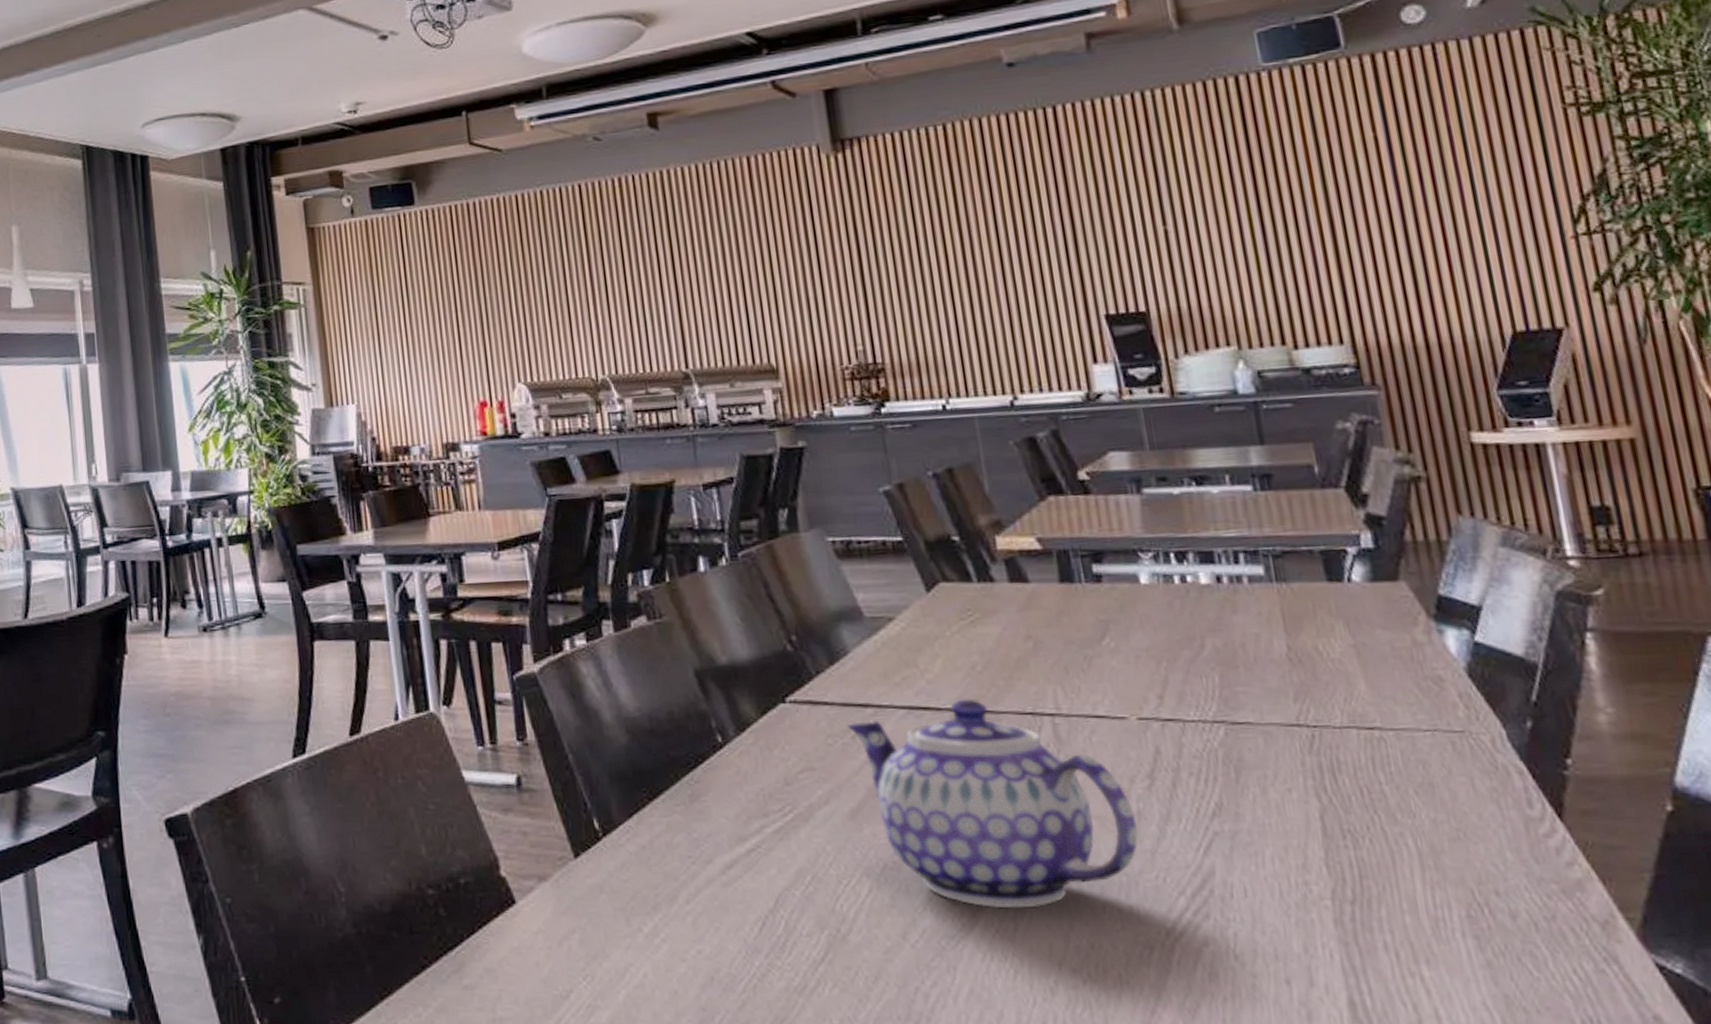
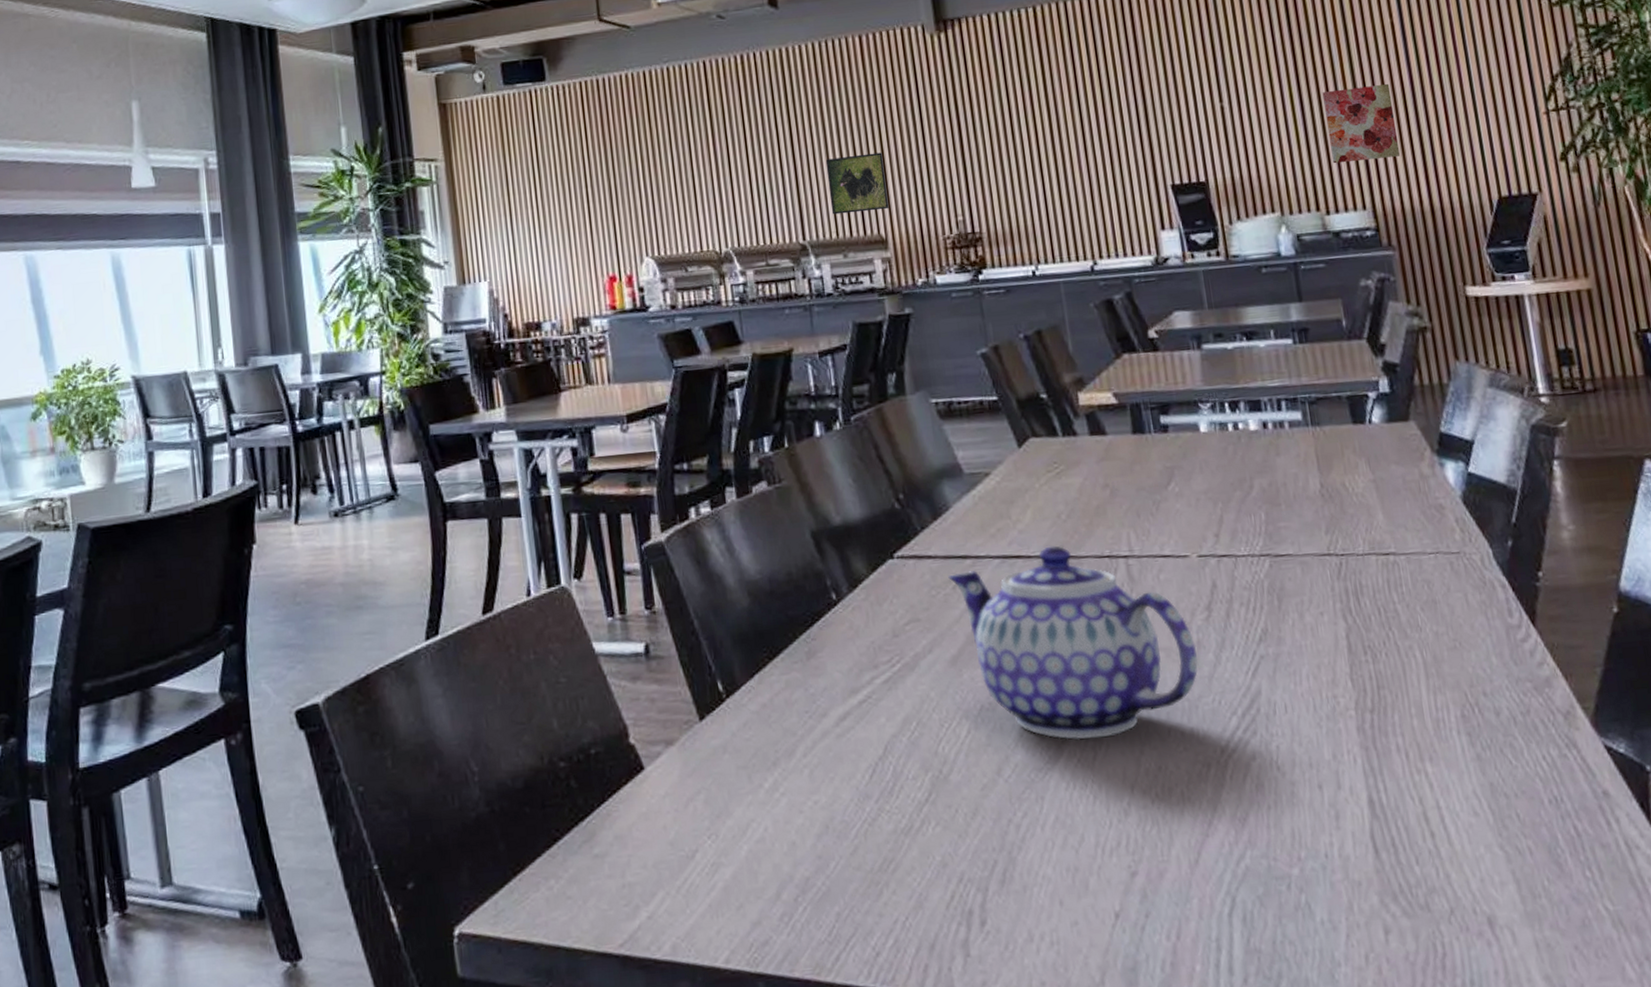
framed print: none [711,278,780,343] -> present [826,152,889,215]
wall art: none [1288,204,1387,293] -> present [1322,83,1401,164]

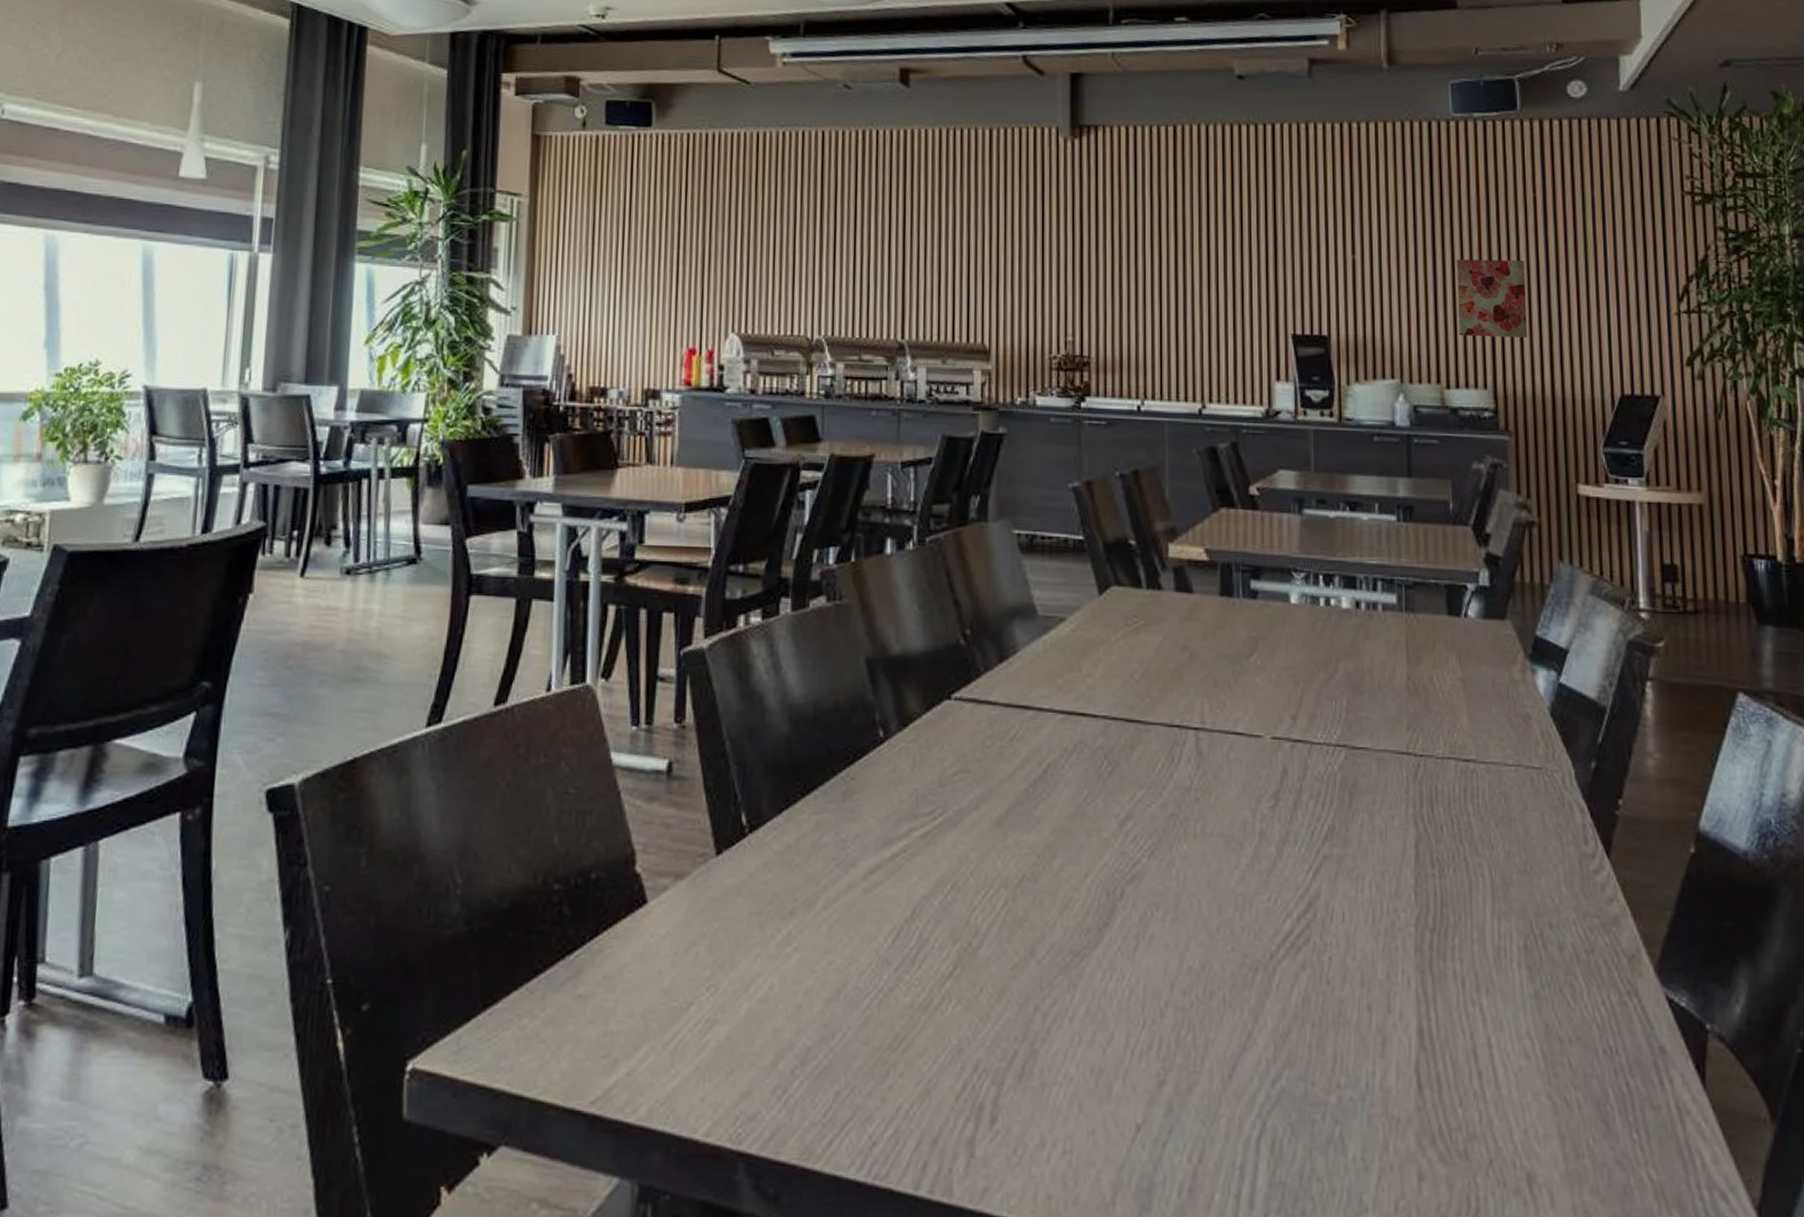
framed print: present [826,152,889,215] -> none [937,255,997,318]
teapot: present [948,545,1198,740] -> none [1006,707,1258,926]

